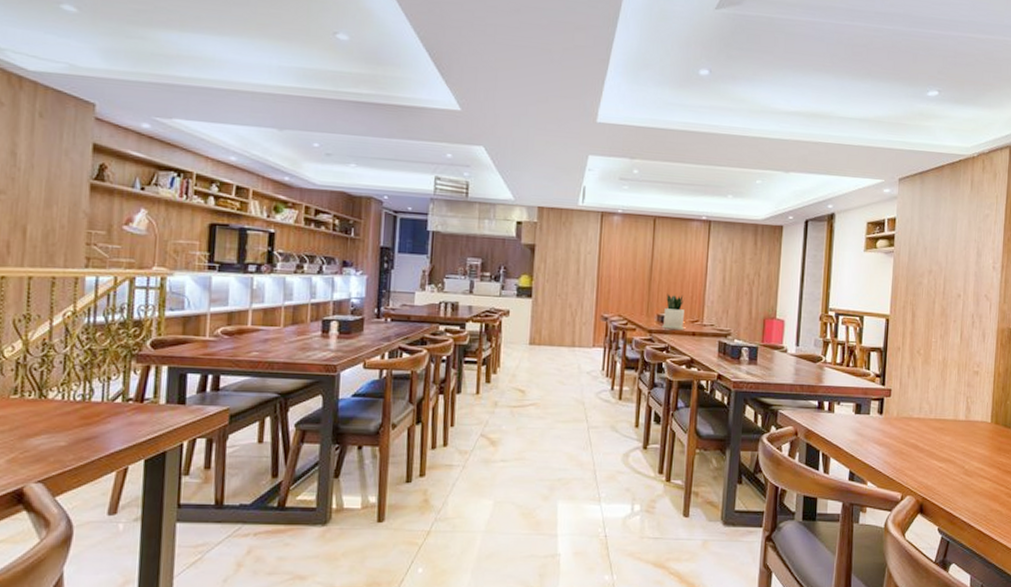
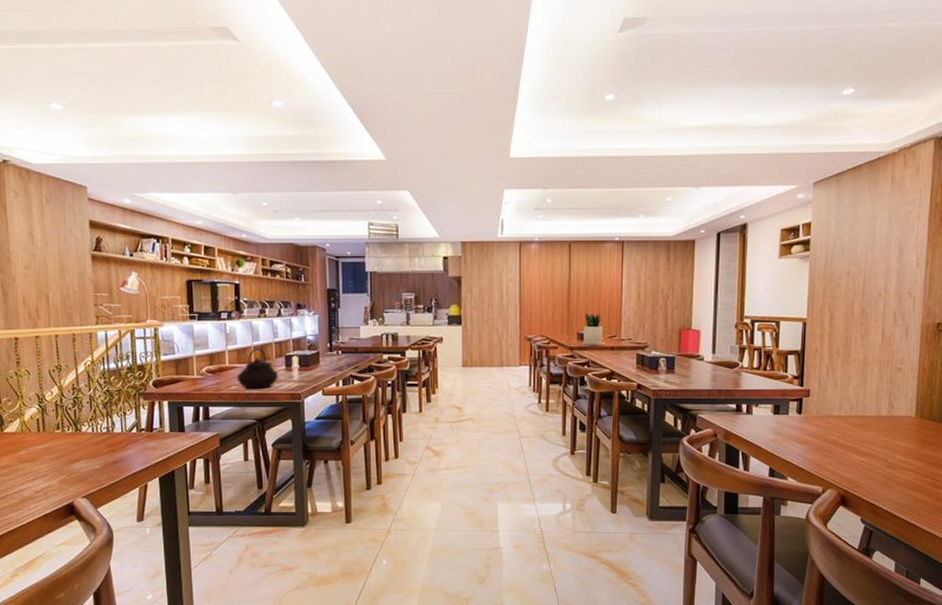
teapot: none [259,308,312,358] -> present [236,348,279,390]

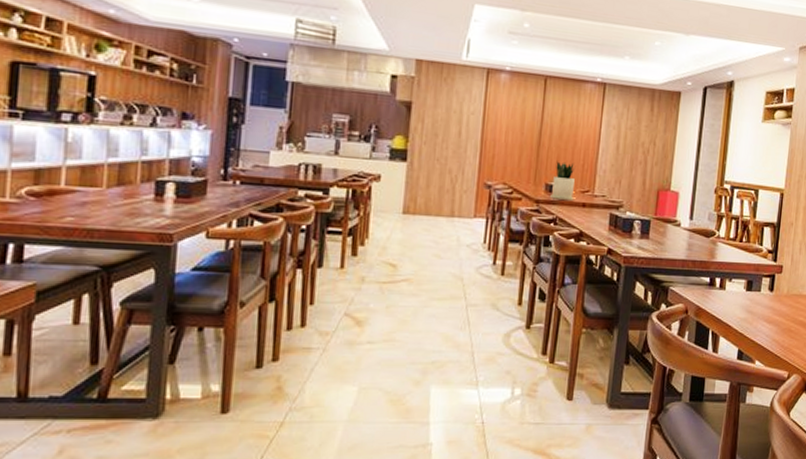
teapot: present [236,348,279,390] -> none [75,166,143,225]

